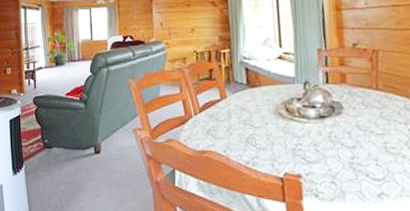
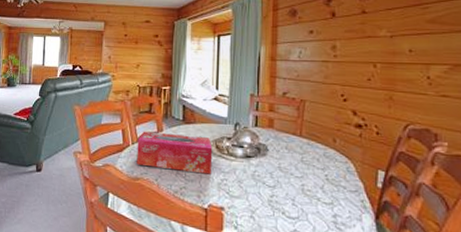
tissue box: none [200,99,284,140] -> present [137,131,213,175]

